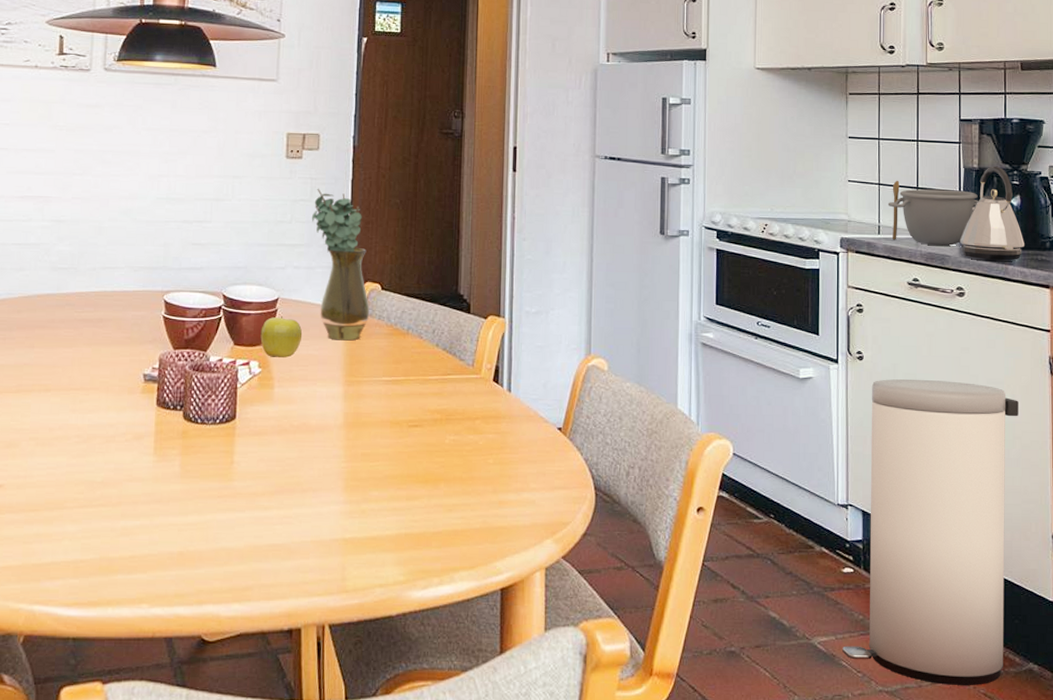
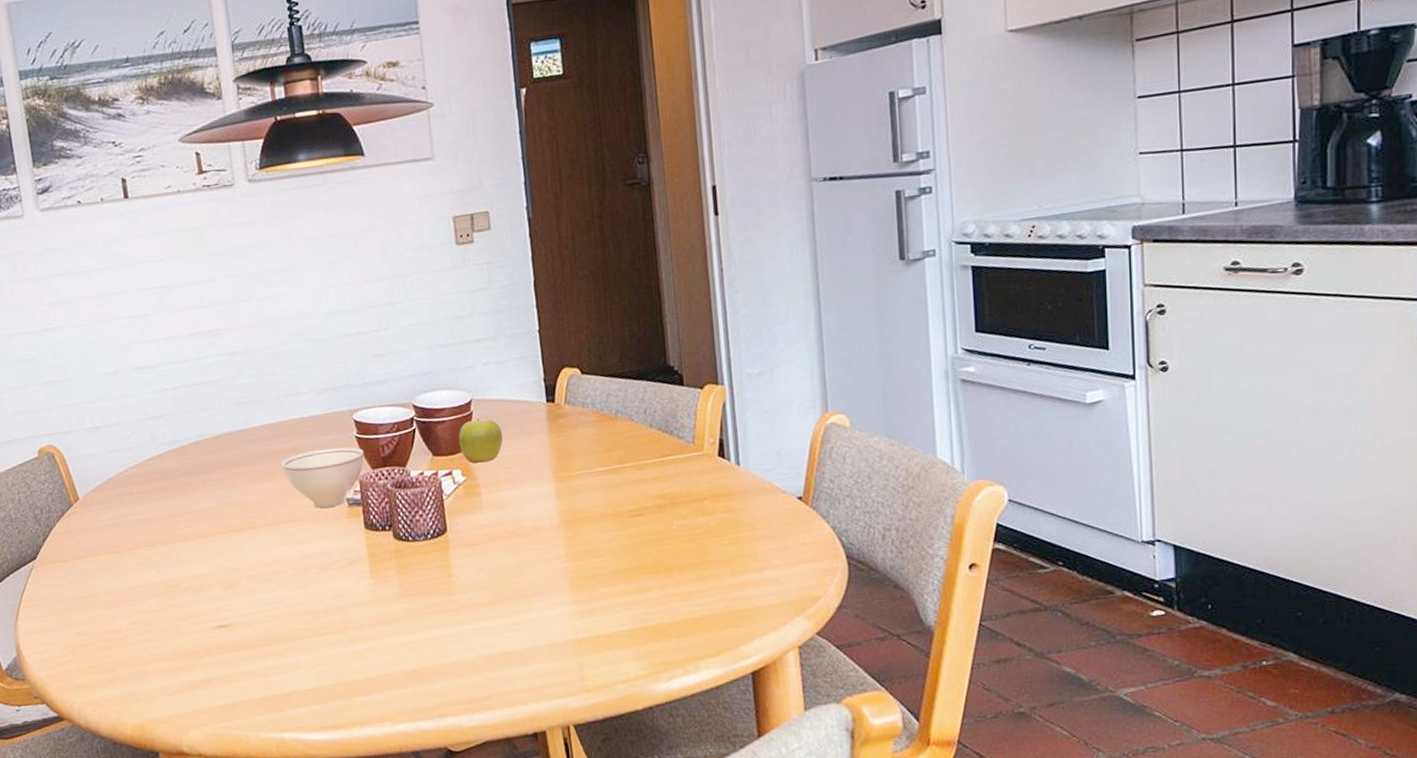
bowl: none [85,323,169,380] -> present [281,447,364,508]
vase: present [311,188,370,341] -> none [493,272,572,436]
pedal bin: present [842,379,1018,685] -> none [1154,379,1379,726]
cooking pot: present [887,180,979,246] -> none [1194,138,1322,218]
kettle: present [959,166,1024,262] -> none [1295,98,1387,226]

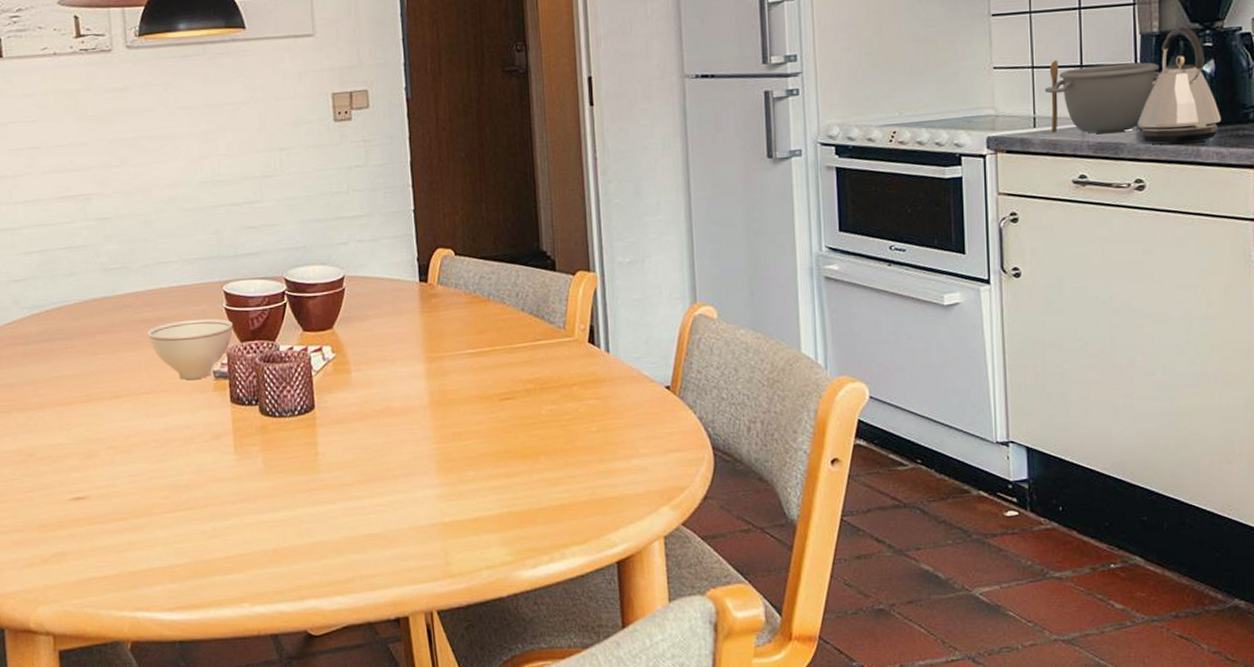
fruit: present [458,419,503,464] -> none [329,296,375,340]
cooking pot: none [1194,138,1322,218] -> present [1044,59,1161,134]
kettle: none [1295,98,1387,226] -> present [1137,27,1221,145]

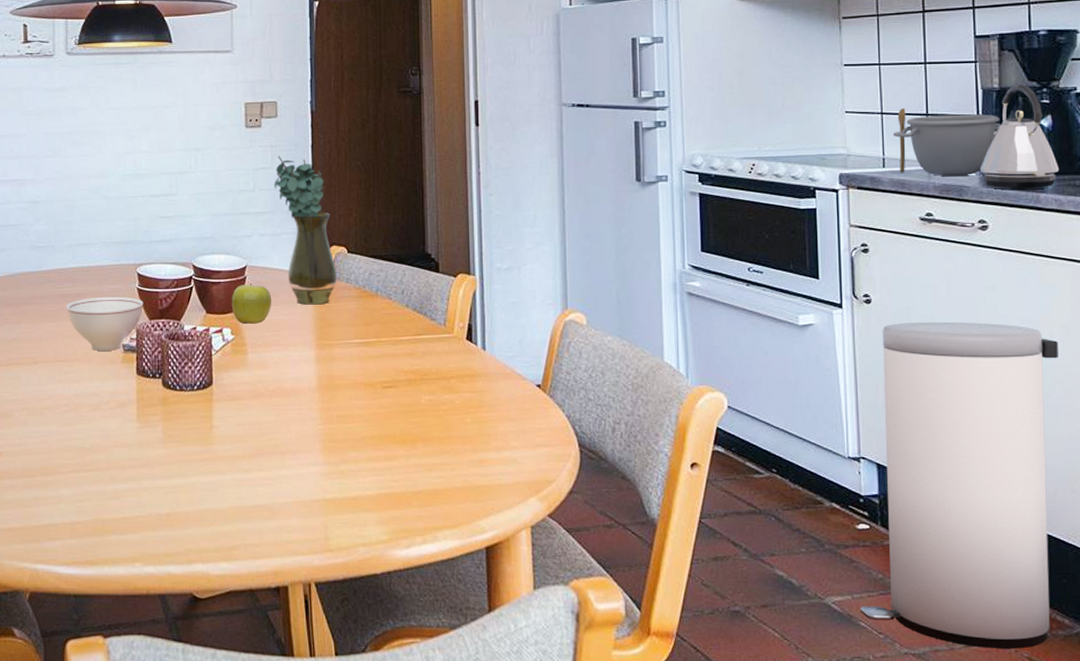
fruit: none [329,296,375,340] -> present [231,284,272,324]
vase: none [369,150,445,315] -> present [274,155,337,305]
pedal bin: none [1009,290,1216,629] -> present [860,321,1058,649]

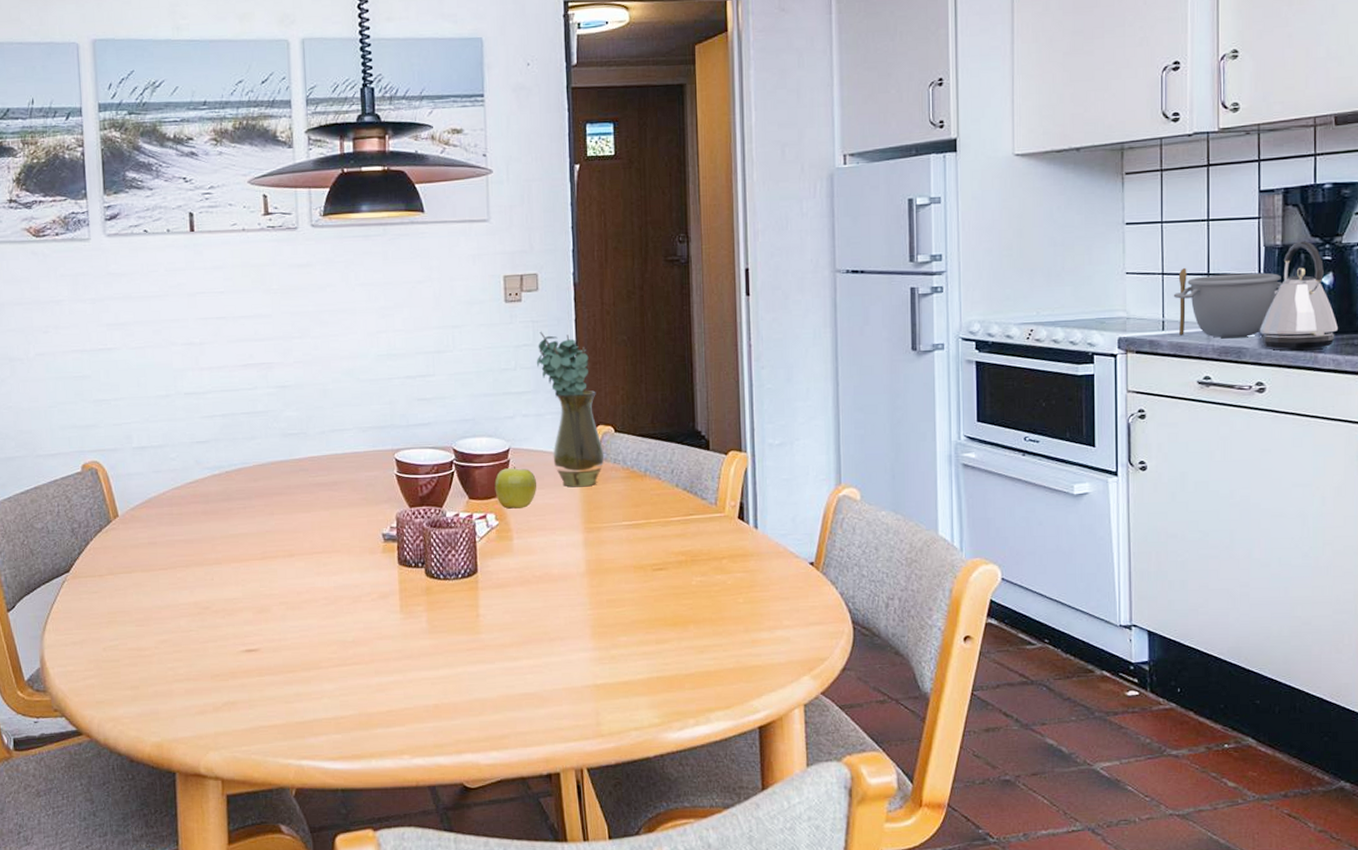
bowl: present [66,296,143,351] -> none [321,484,403,541]
pedal bin: present [860,321,1058,649] -> none [1128,487,1329,806]

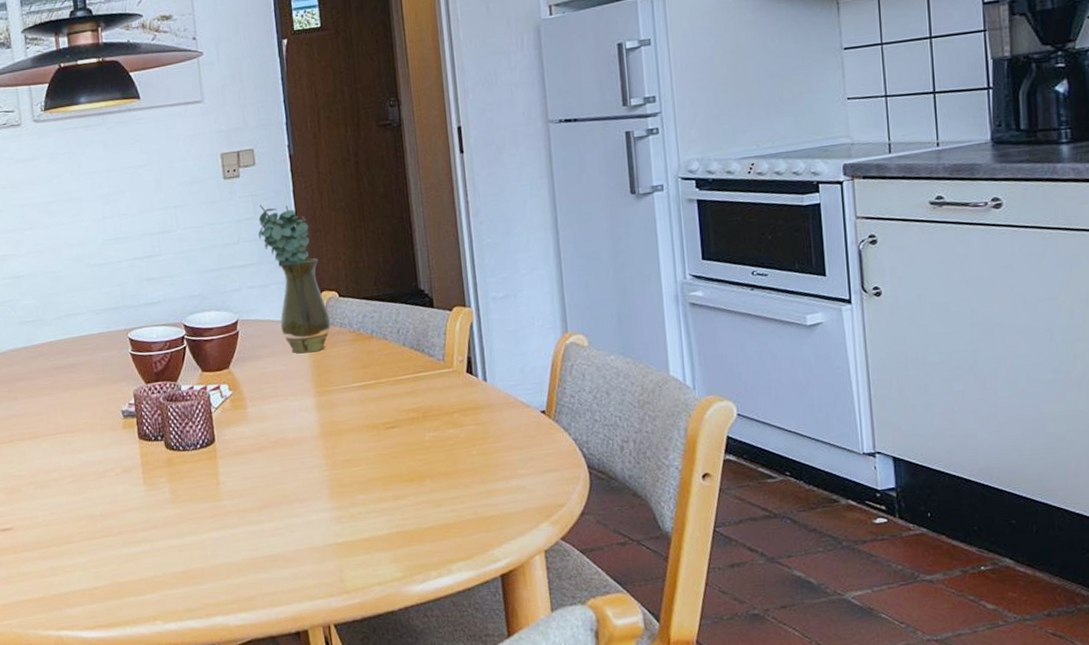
fruit: present [494,467,537,509] -> none [225,338,267,379]
cooking pot: present [1173,267,1283,339] -> none [898,85,1014,157]
kettle: present [1259,241,1338,351] -> none [991,50,1076,164]

